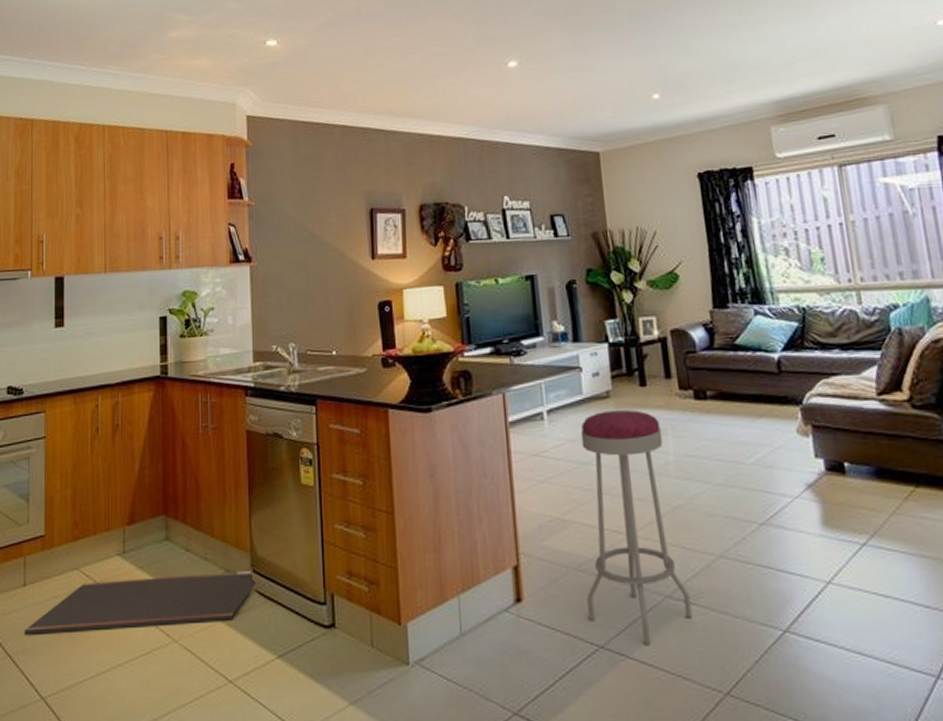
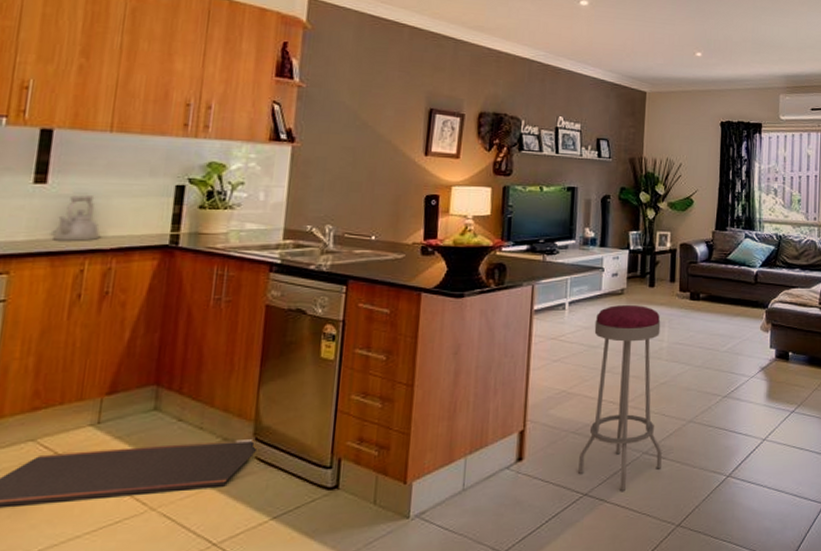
kettle: none [73,334,108,380] -> present [53,195,101,243]

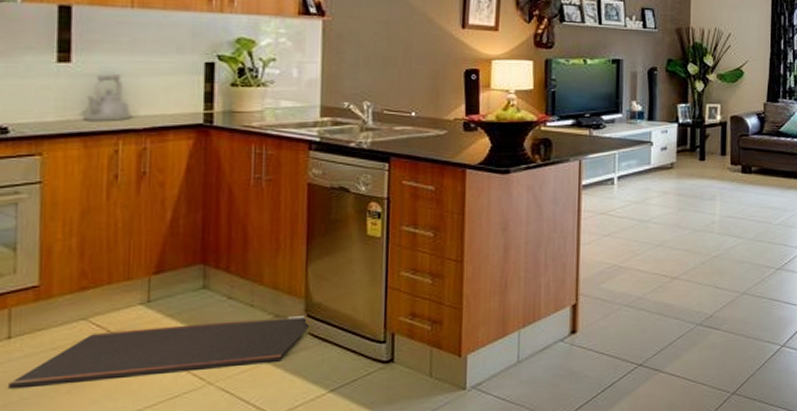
bar stool: present [578,304,662,491] -> none [632,178,716,361]

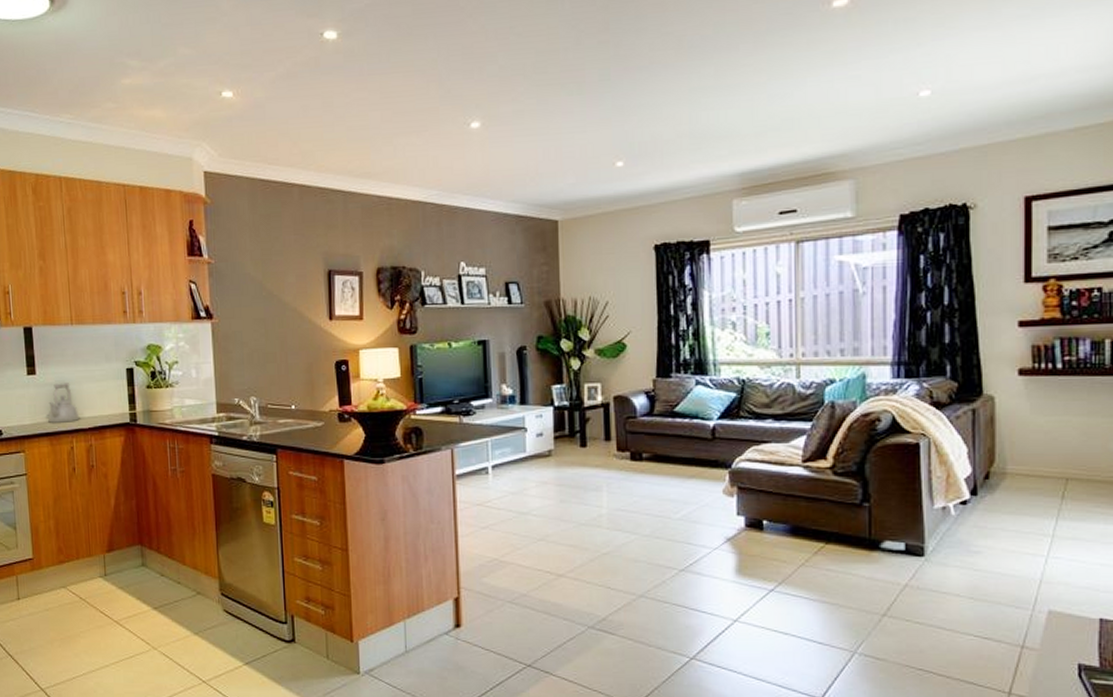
door mat: present [9,316,310,390] -> none [22,594,225,640]

